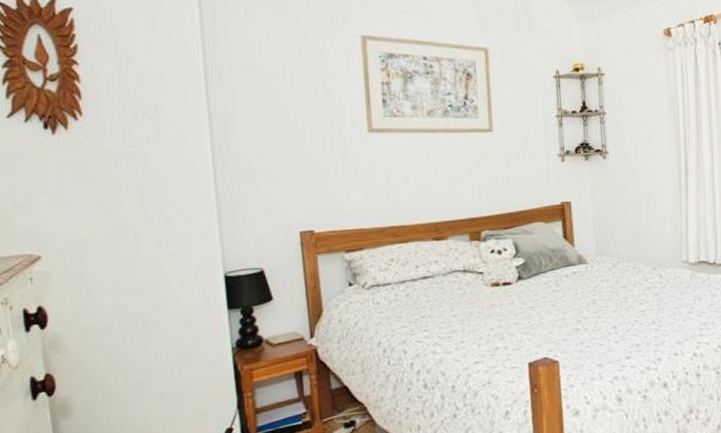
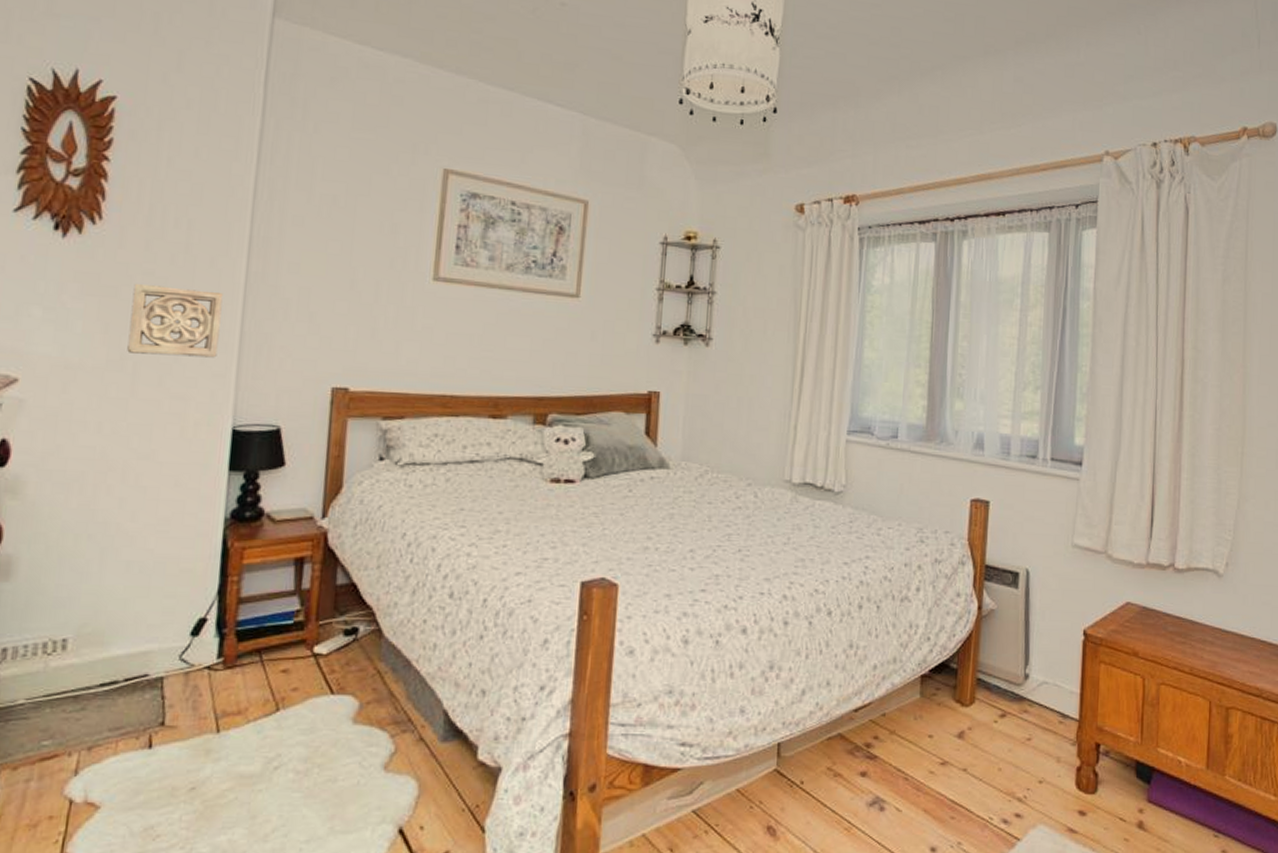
wall ornament: none [120,164,200,224] -> present [127,284,223,358]

